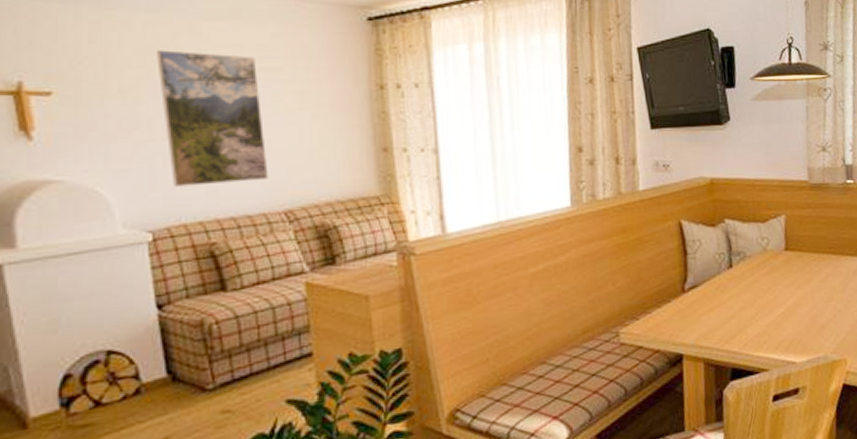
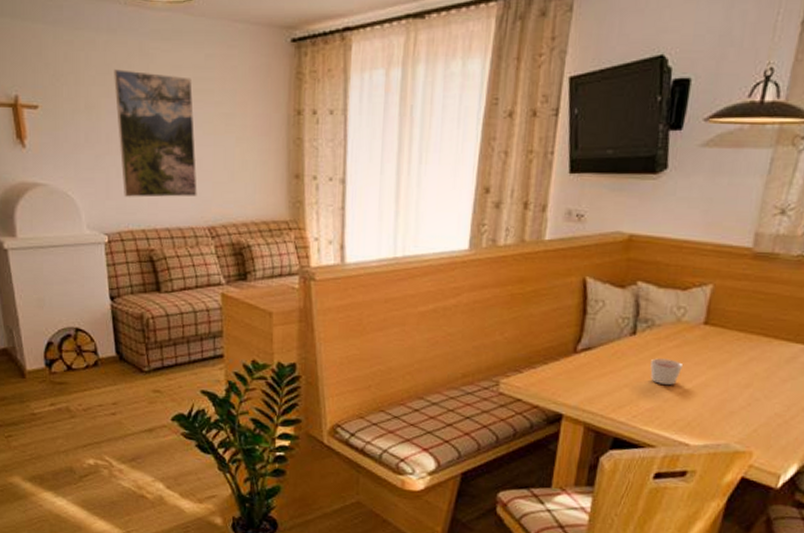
candle: none [749,285,776,310] -> present [650,358,682,385]

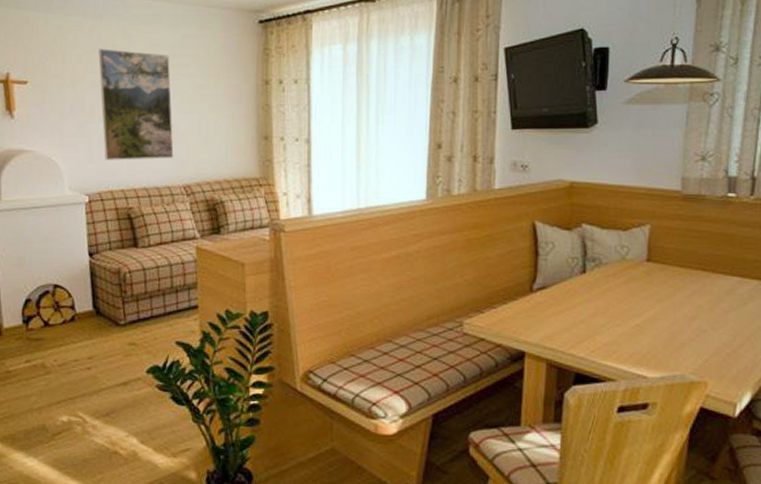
candle: present [650,358,682,385] -> none [602,294,632,319]

